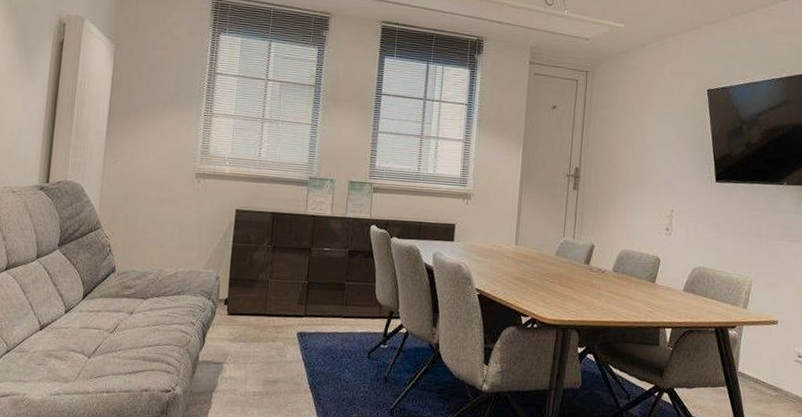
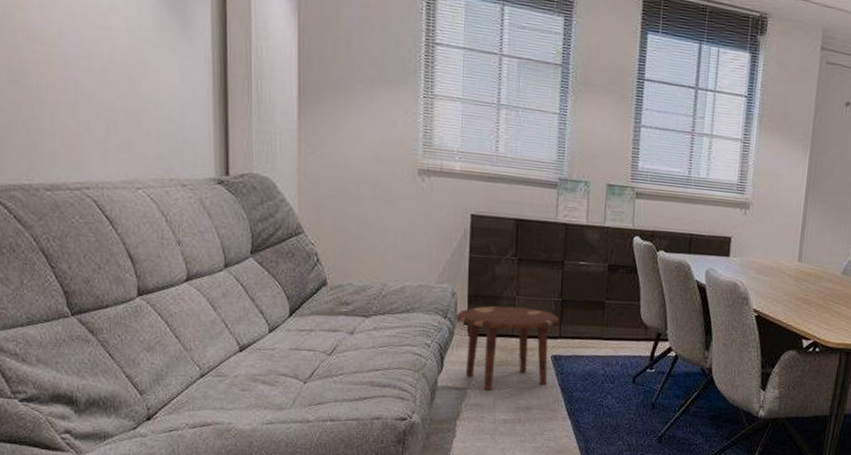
side table: none [218,288,305,365] -> present [456,306,559,391]

